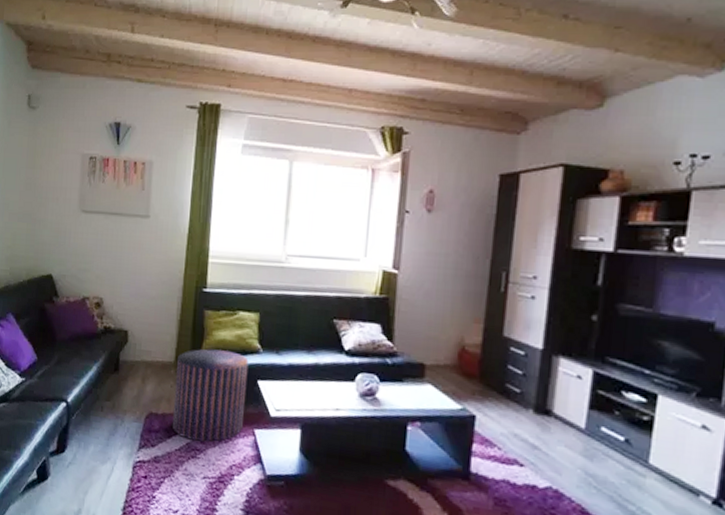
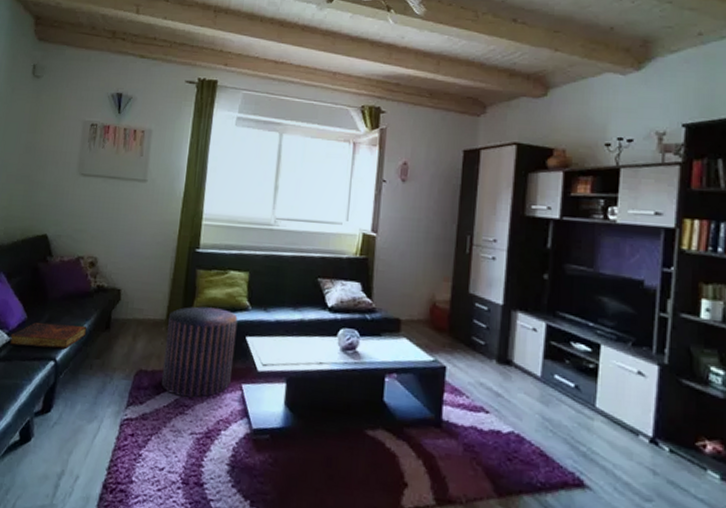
book: none [21,363,96,391] -> present [9,322,88,350]

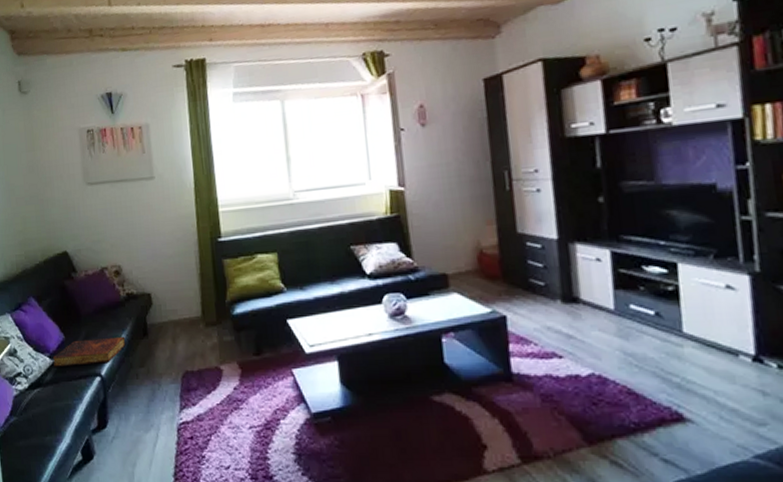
stool: present [161,306,238,398] -> none [203,295,280,392]

